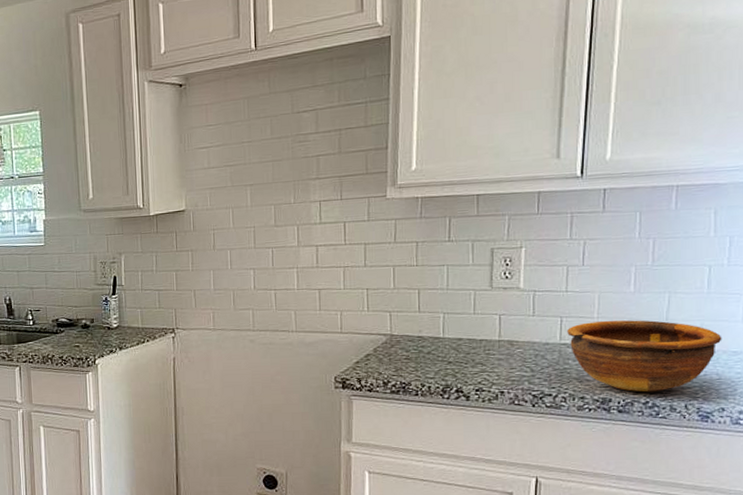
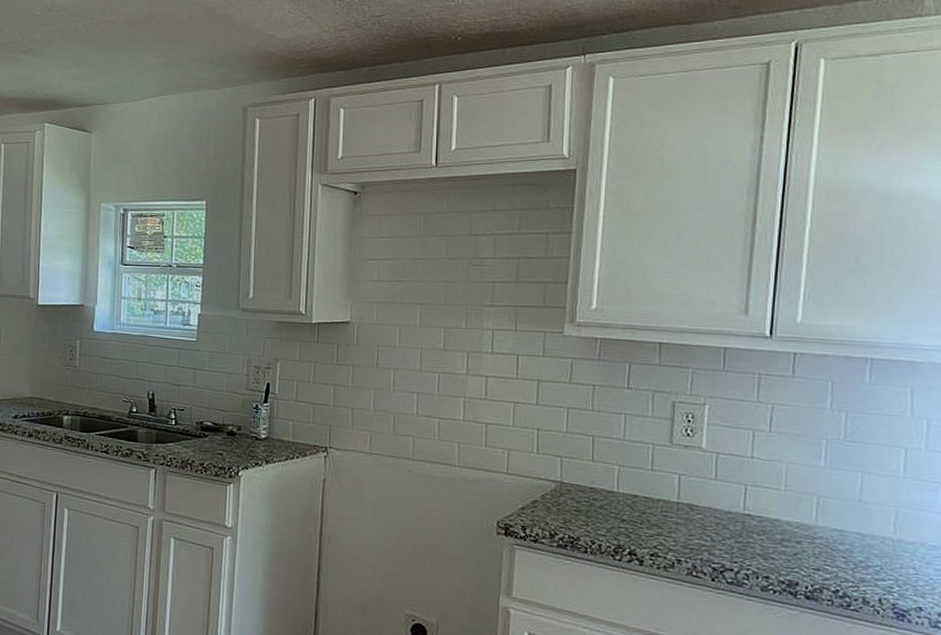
bowl: present [567,320,722,392] -> none [752,494,920,581]

